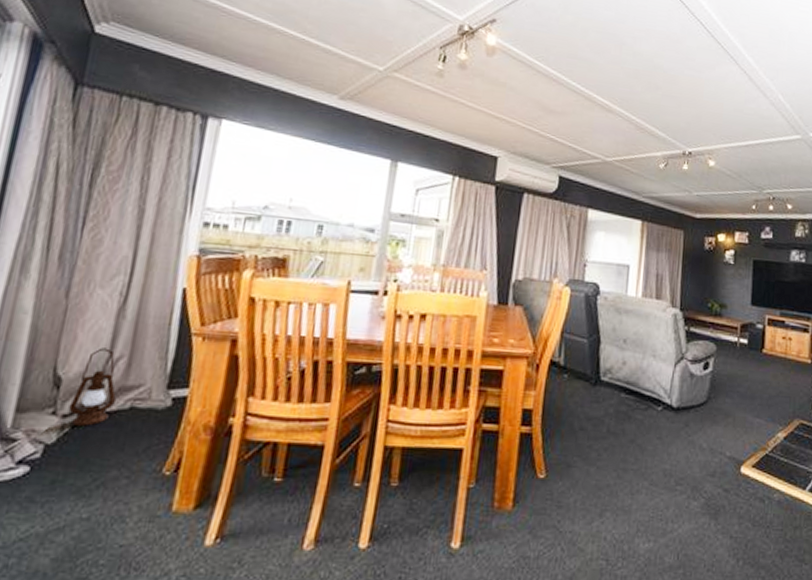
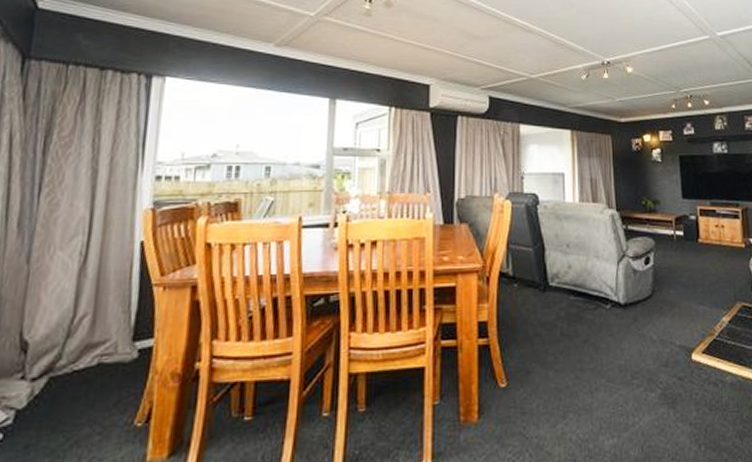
lantern: present [68,348,116,426] -> none [37,308,83,388]

